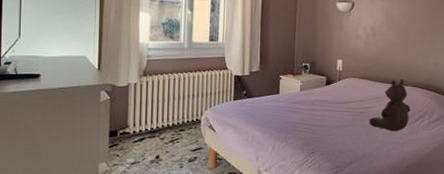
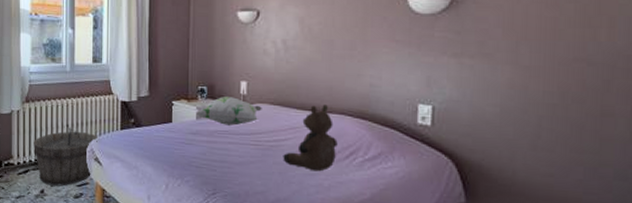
wooden bucket: none [150,96,212,152] -> present [34,124,98,186]
decorative pillow: none [300,72,354,96] -> present [196,97,262,126]

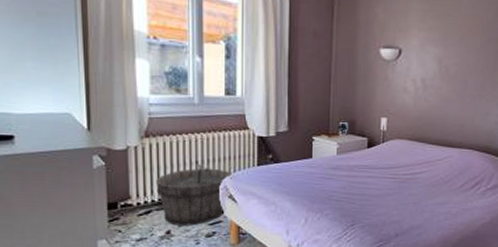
decorative pillow: present [196,97,262,126] -> none [337,132,401,160]
teddy bear: present [283,104,338,172] -> none [417,140,466,201]

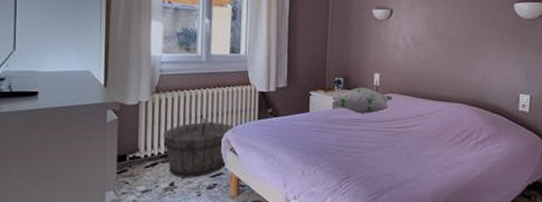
decorative pillow: none [337,132,401,160] -> present [332,87,393,114]

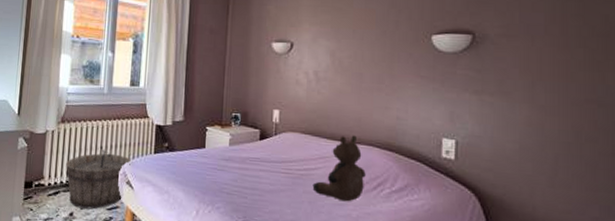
decorative pillow: present [332,87,393,114] -> none [229,124,294,153]
teddy bear: none [410,94,456,154] -> present [312,135,366,202]

